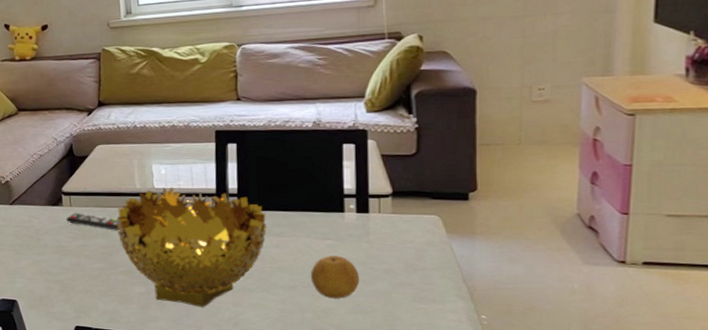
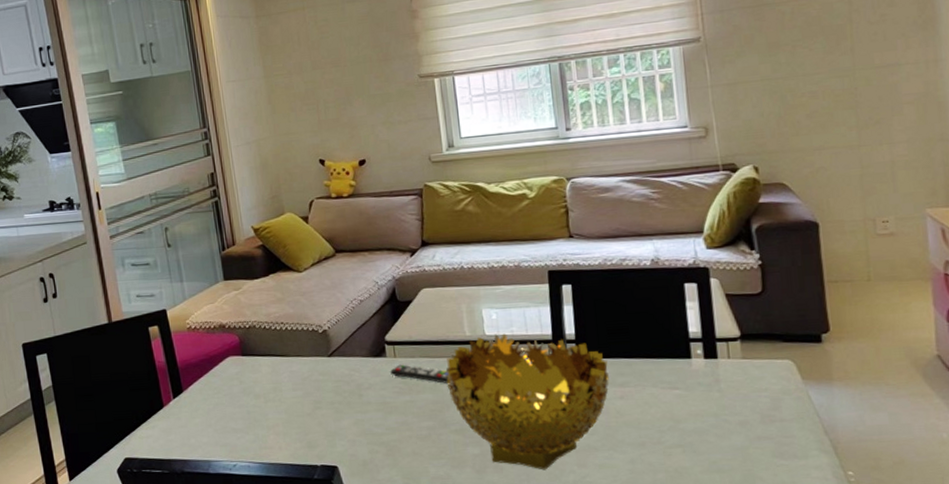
fruit: present [311,256,360,299] -> none [660,407,714,457]

